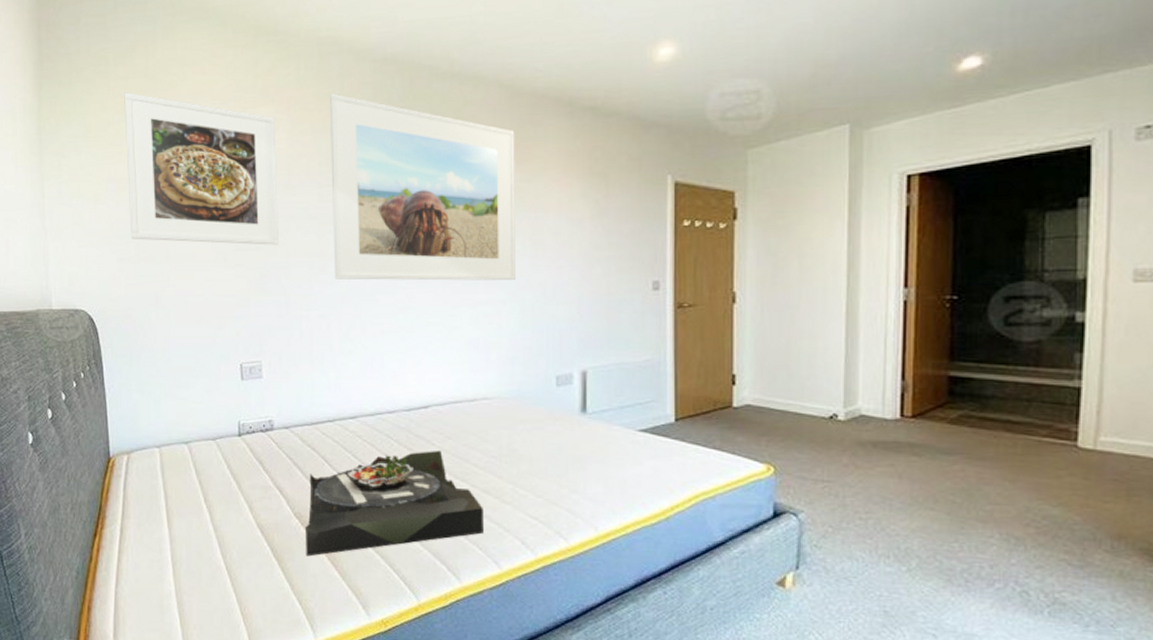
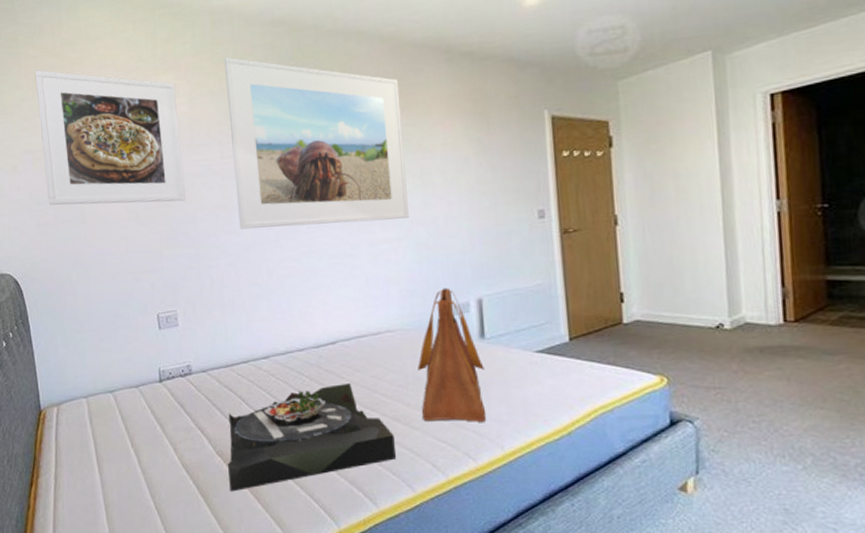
tote bag: none [513,357,583,500] -> present [417,287,487,422]

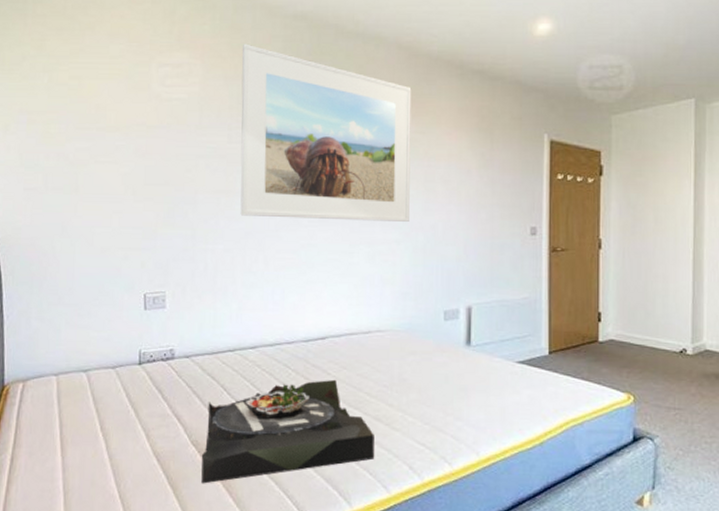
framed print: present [35,70,186,205] -> none [39,29,189,181]
tote bag: present [417,287,487,422] -> none [403,293,468,427]

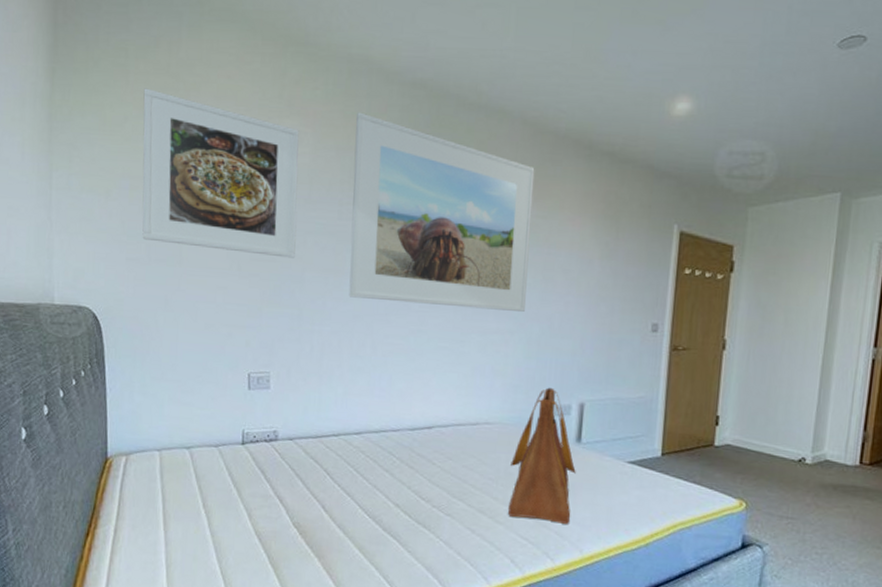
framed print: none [39,29,189,181] -> present [142,88,299,258]
serving tray: present [201,379,374,484] -> none [302,469,477,565]
tote bag: none [403,293,468,427] -> present [507,387,576,524]

